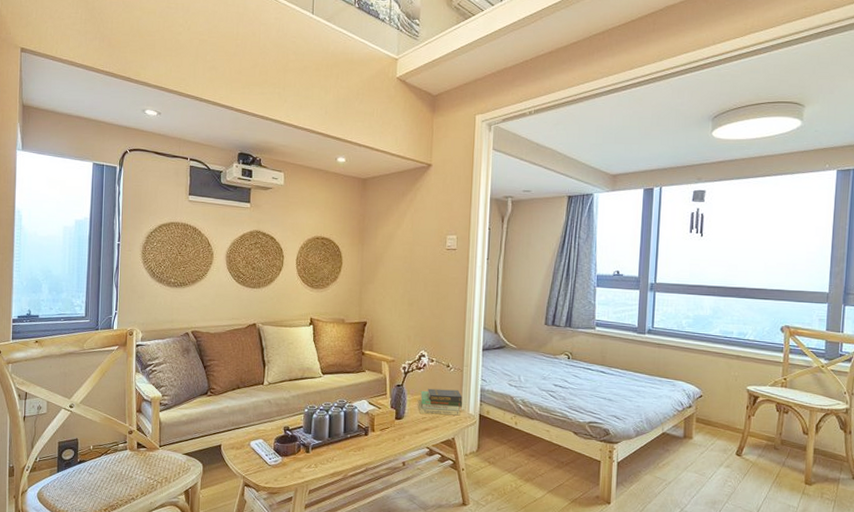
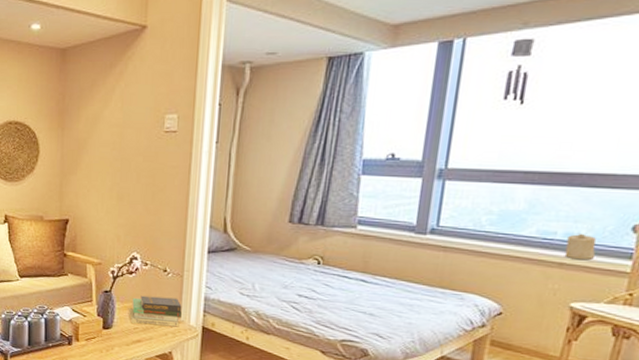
candle: none [739,333,759,353] -> present [564,234,596,260]

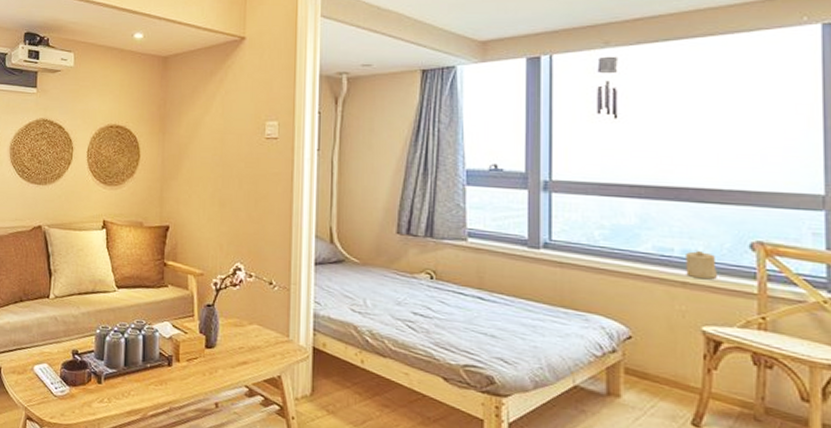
books: present [128,295,182,327] -> none [232,310,290,348]

